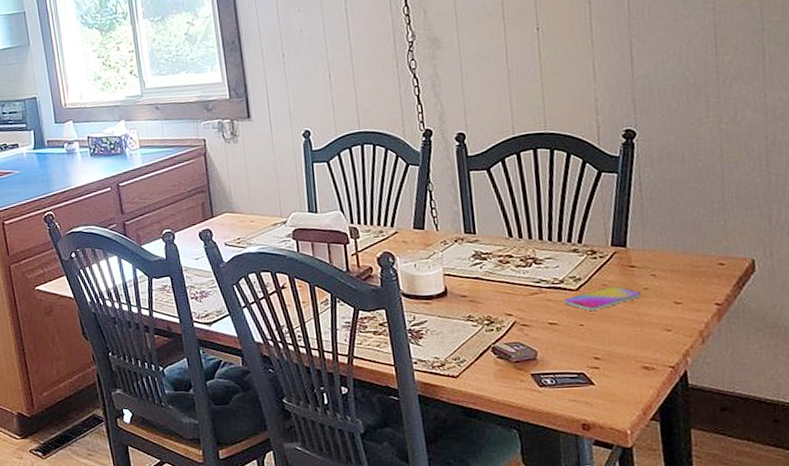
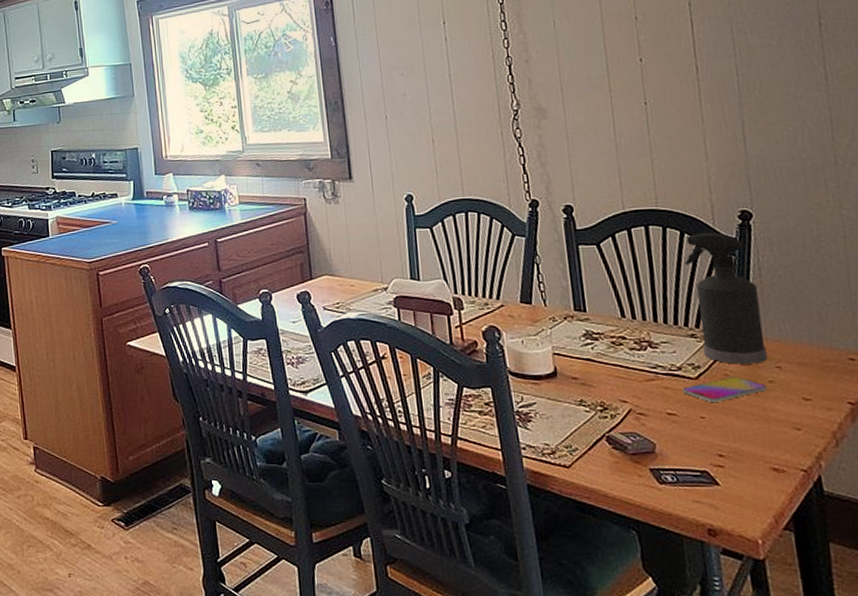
spray bottle: none [570,152,644,275] -> present [684,233,768,364]

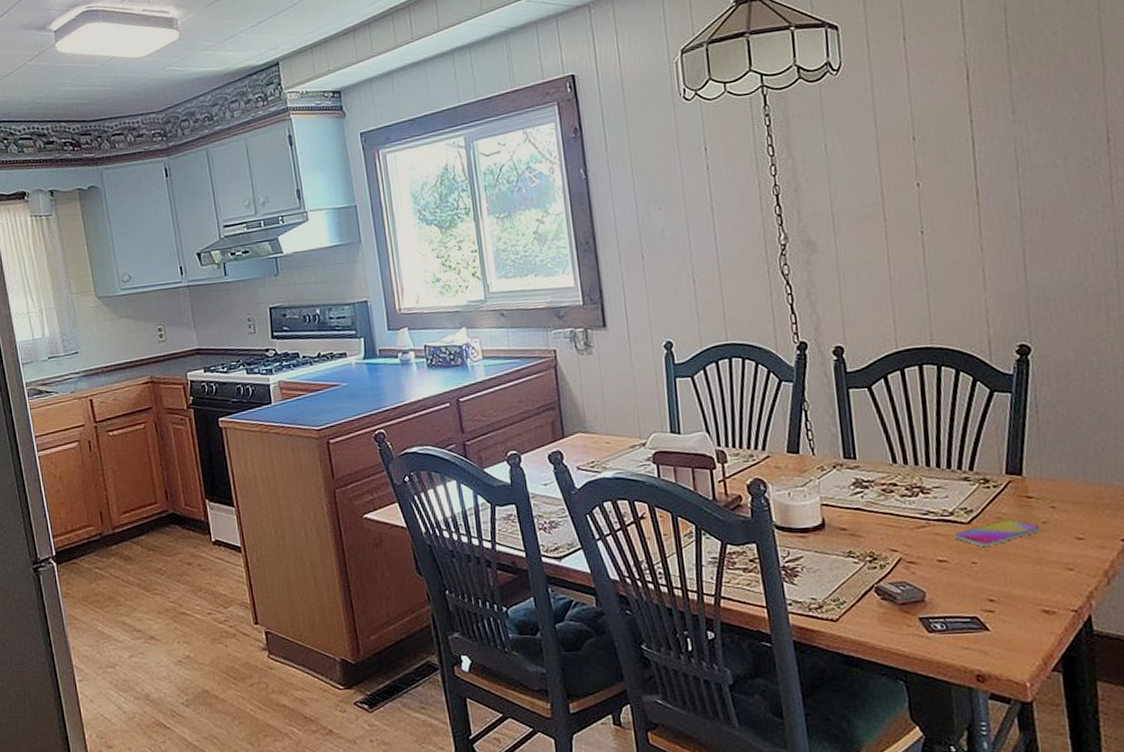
spray bottle: present [684,233,768,364] -> none [959,369,1042,507]

